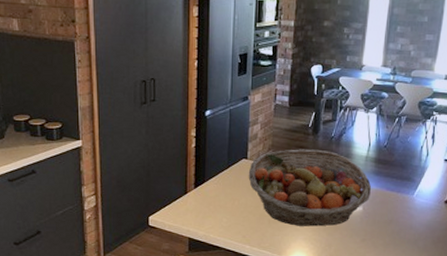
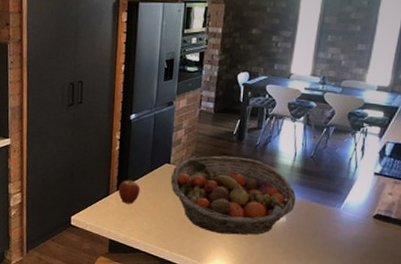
fruit: none [196,177,218,201] -> present [118,180,140,204]

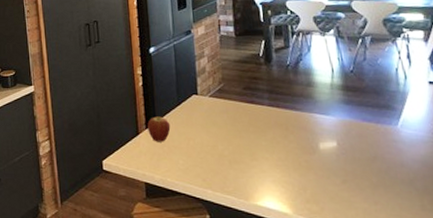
fruit basket: present [170,156,297,235] -> none [200,80,344,167]

